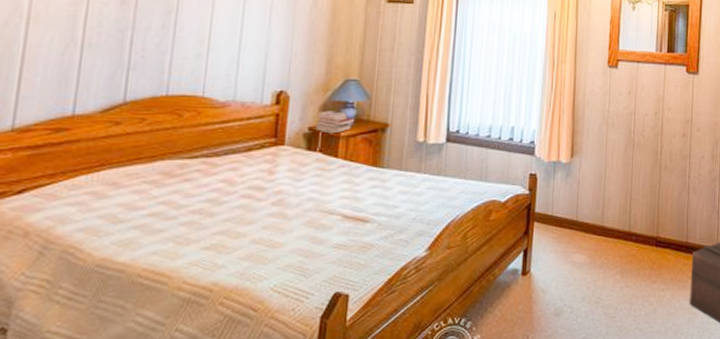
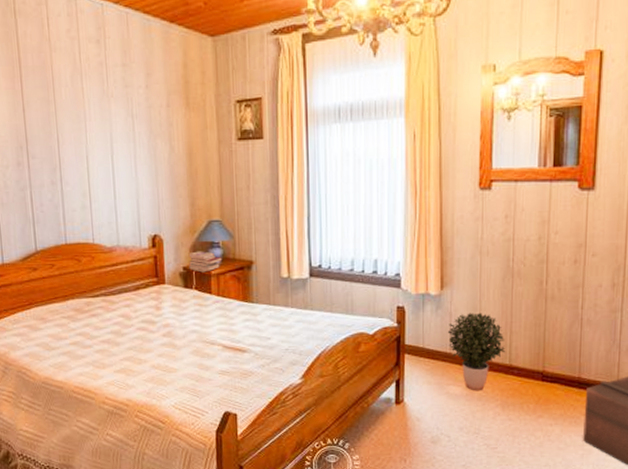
potted plant: none [575,180,626,259] -> present [447,313,506,391]

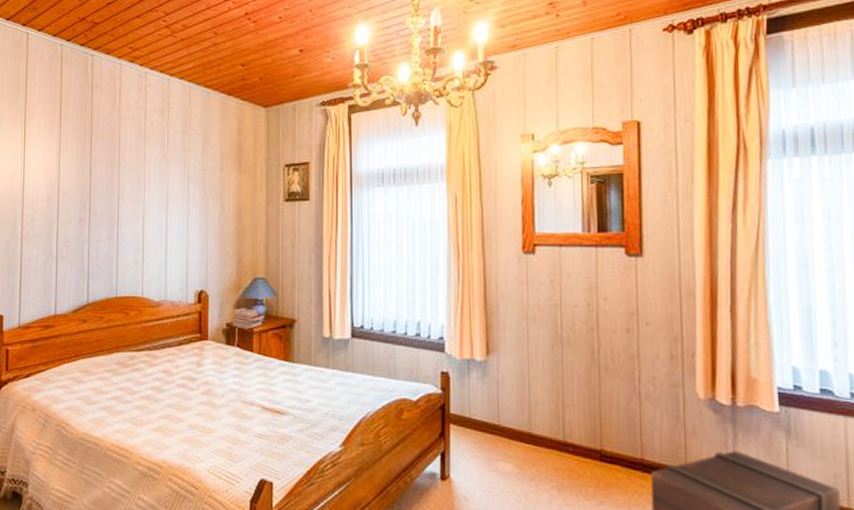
potted plant: present [447,313,506,391] -> none [495,381,559,470]

